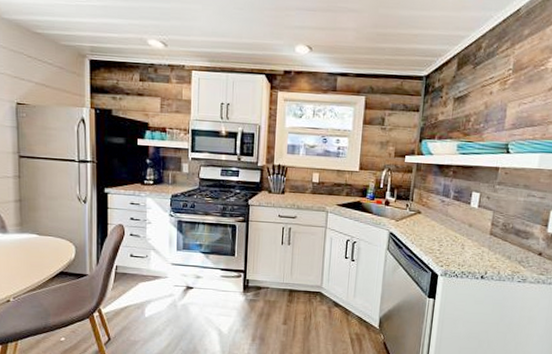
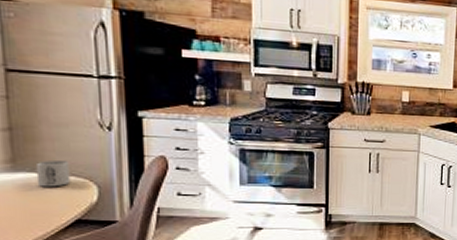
mug: none [35,225,57,246] -> present [35,161,71,187]

